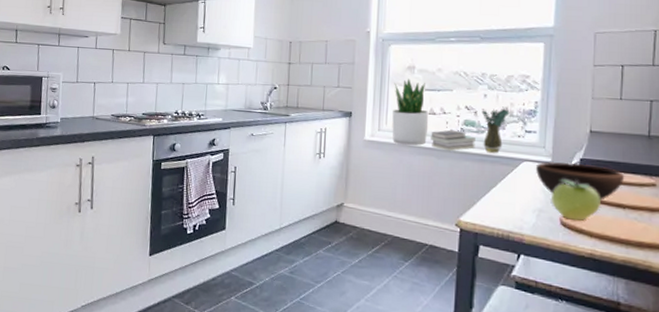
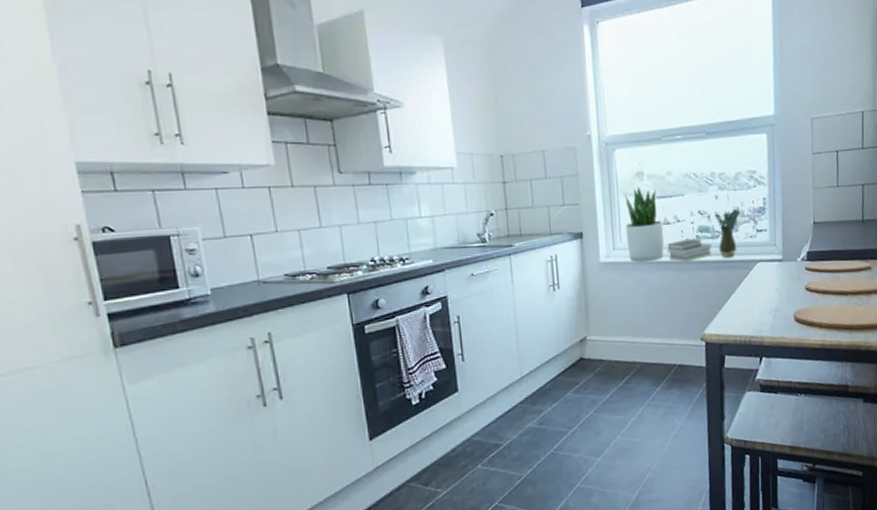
bowl: present [536,162,625,201] -> none [769,257,846,291]
fruit: present [552,179,600,222] -> none [785,274,827,315]

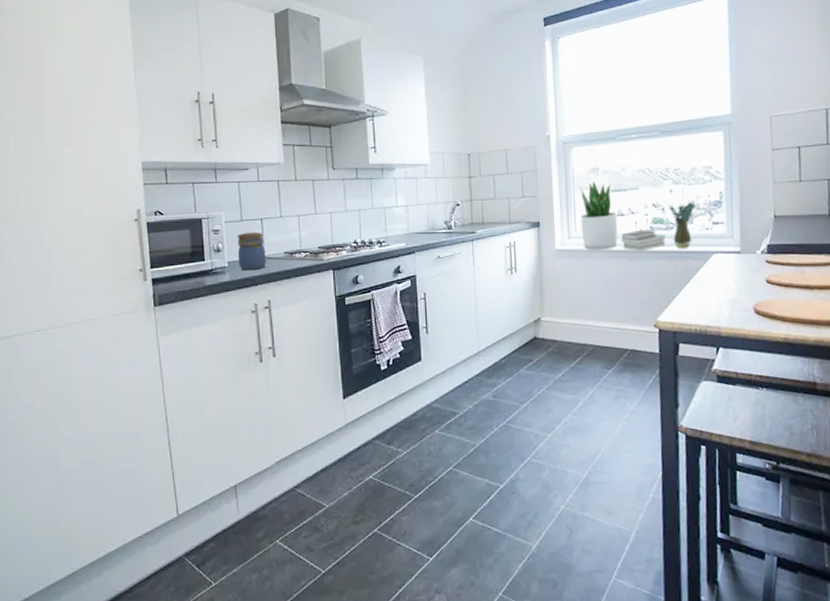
jar: none [220,250,262,299] -> present [237,232,266,271]

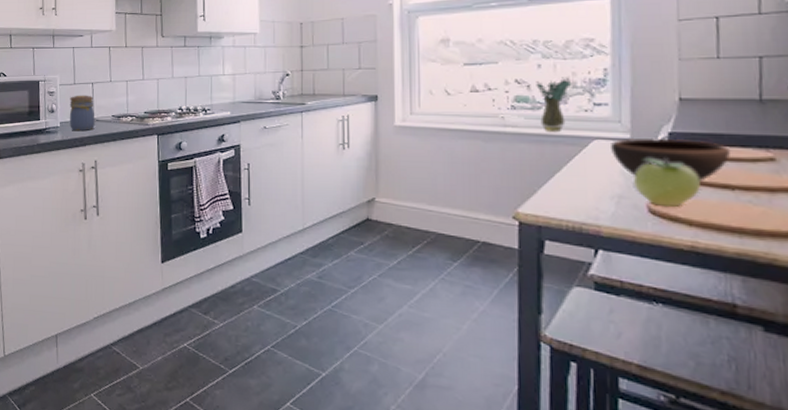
planter: present [579,181,618,251] -> none [425,53,471,130]
books: present [621,229,666,252] -> none [474,108,531,133]
bowl: none [726,250,811,284] -> present [611,138,732,181]
fruit: none [743,267,790,308] -> present [634,158,700,208]

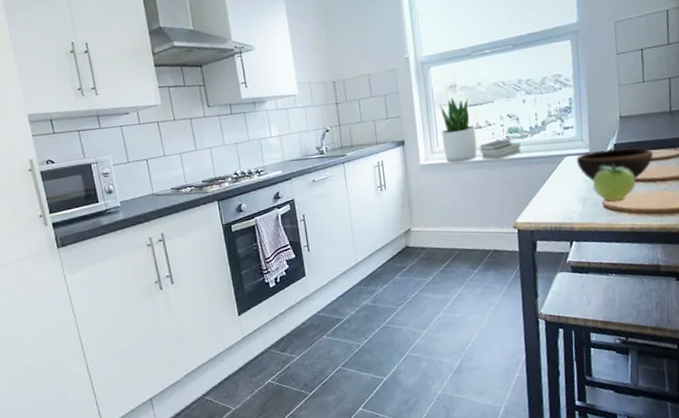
jar: present [69,95,95,132] -> none [126,171,156,209]
planter: none [425,53,471,130] -> present [439,98,477,164]
books: none [474,108,531,133] -> present [480,139,521,161]
vase: present [536,77,572,133] -> none [522,108,548,156]

